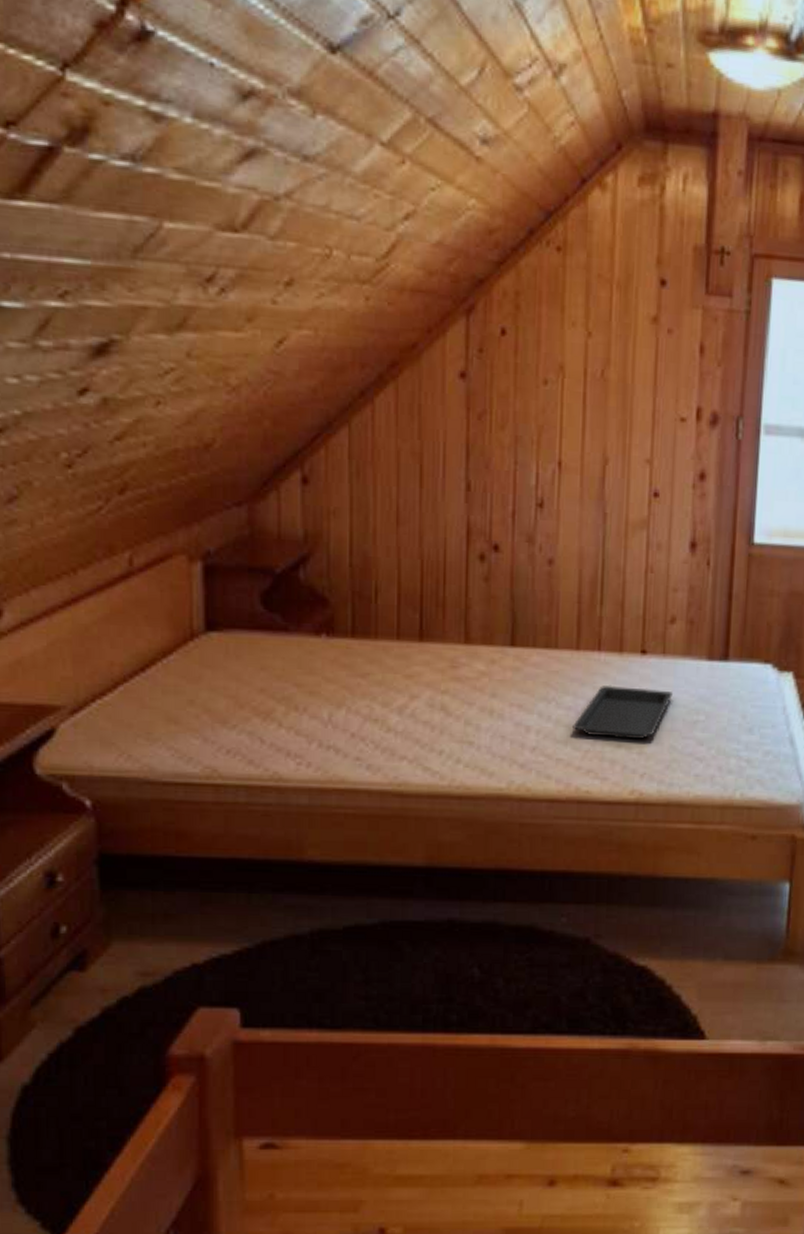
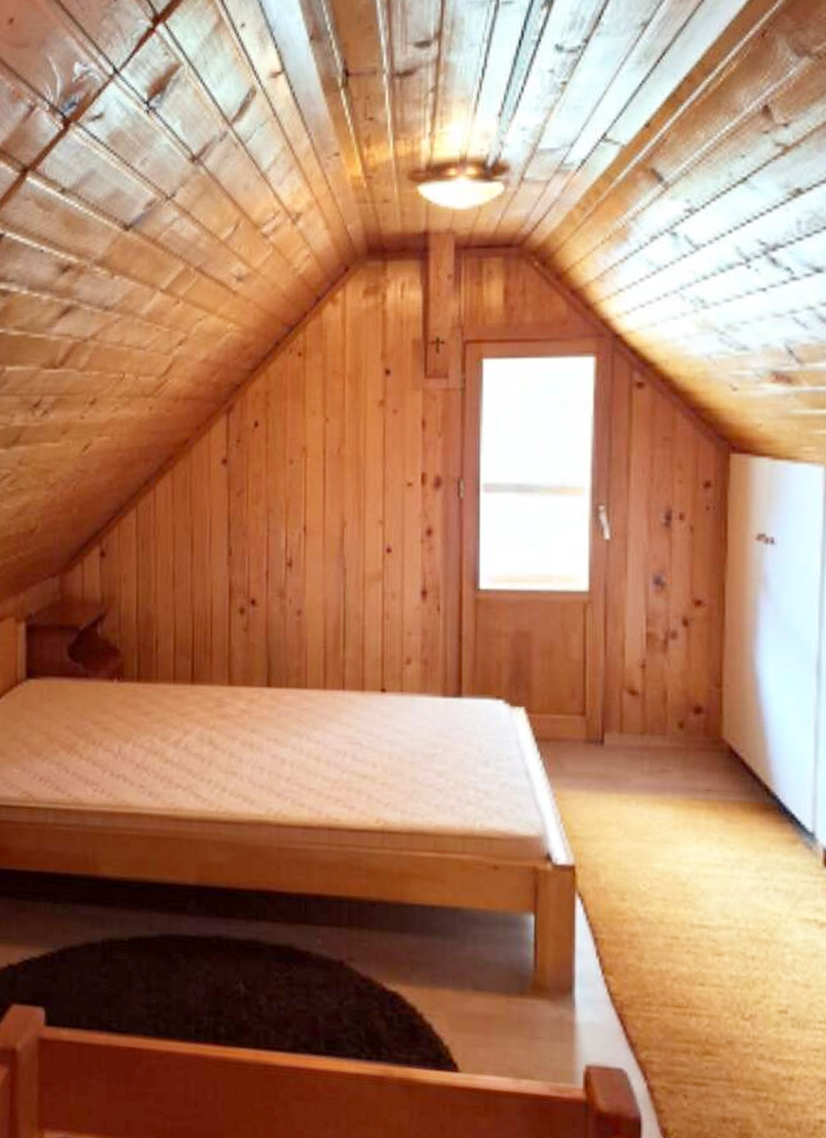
serving tray: present [573,685,673,740] -> none [322,720,411,772]

